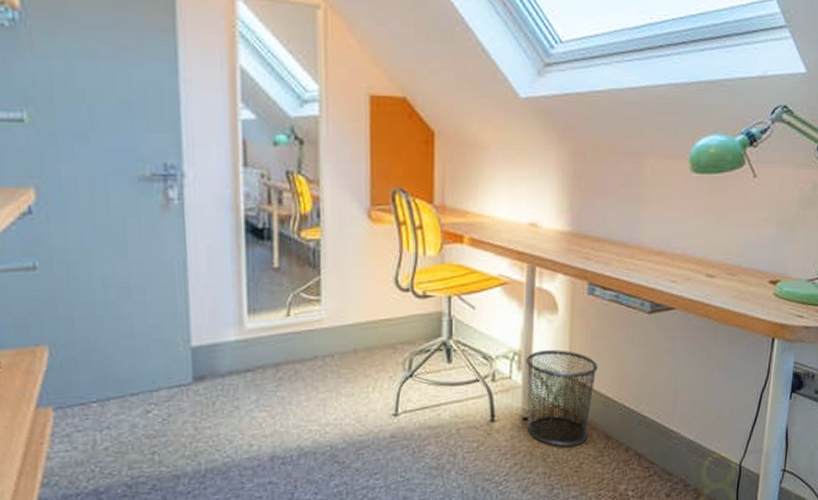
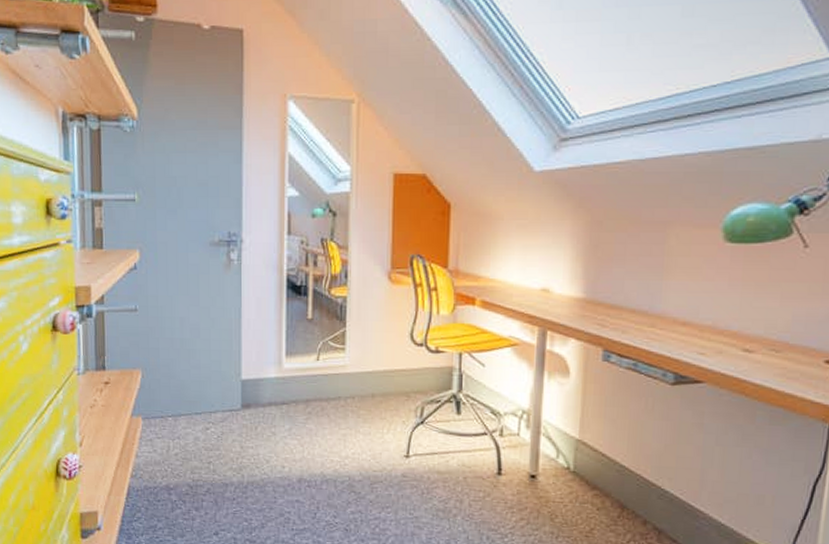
waste bin: present [525,350,598,447] -> none [534,412,612,510]

